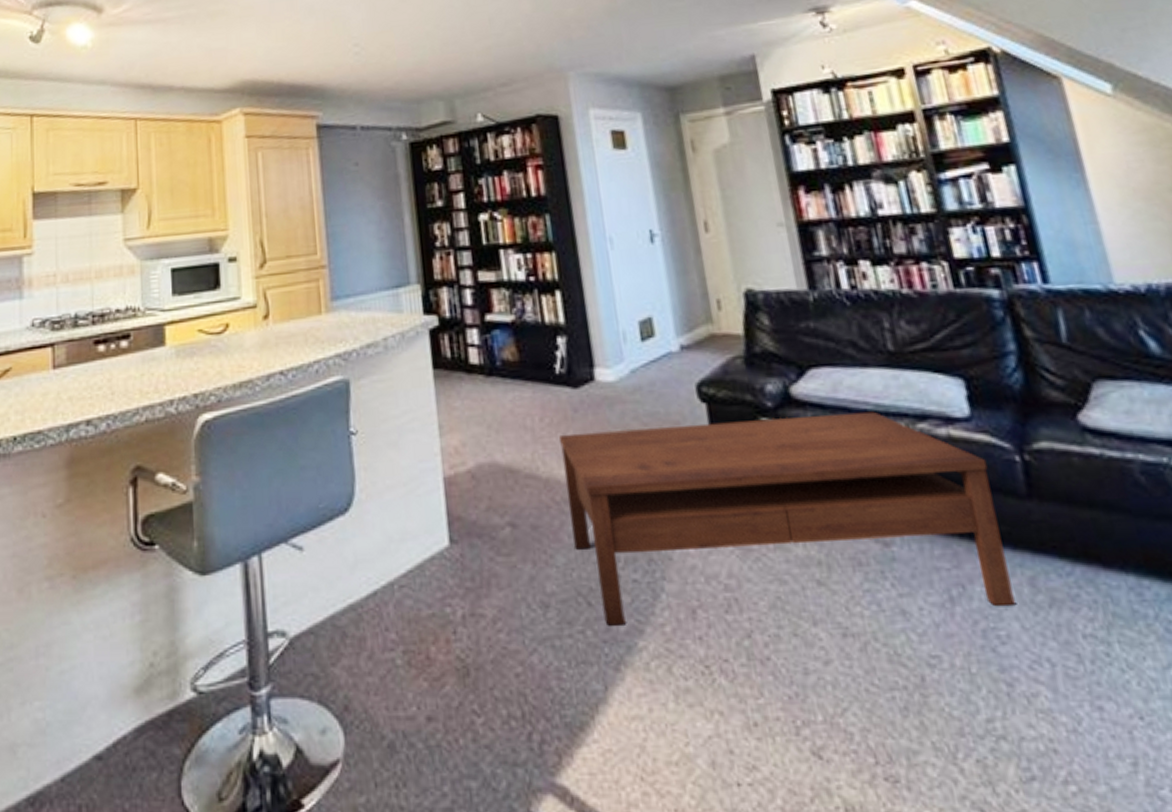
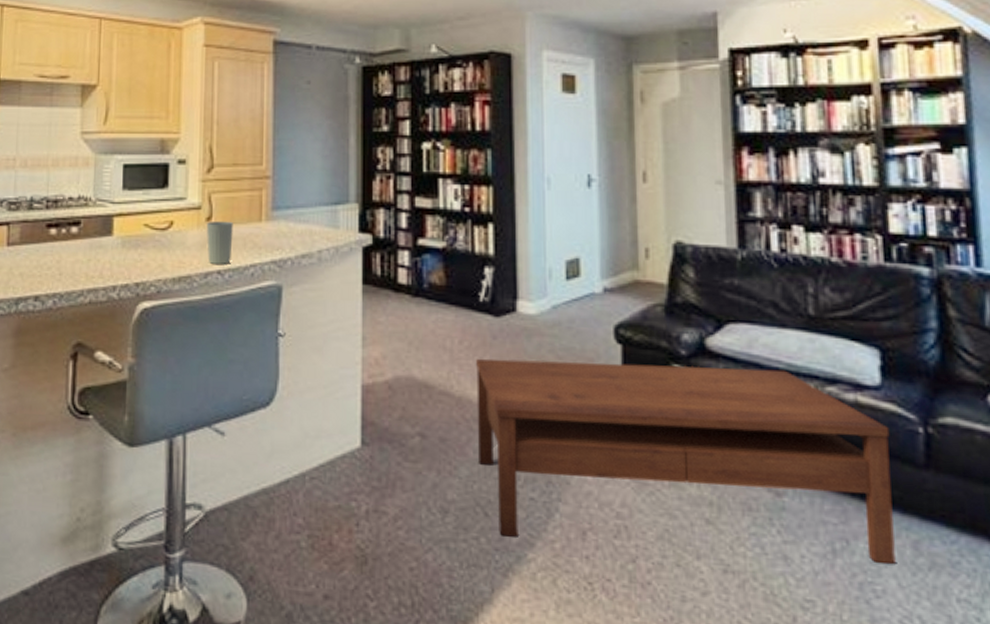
cup: none [263,317,293,365] -> present [206,221,233,264]

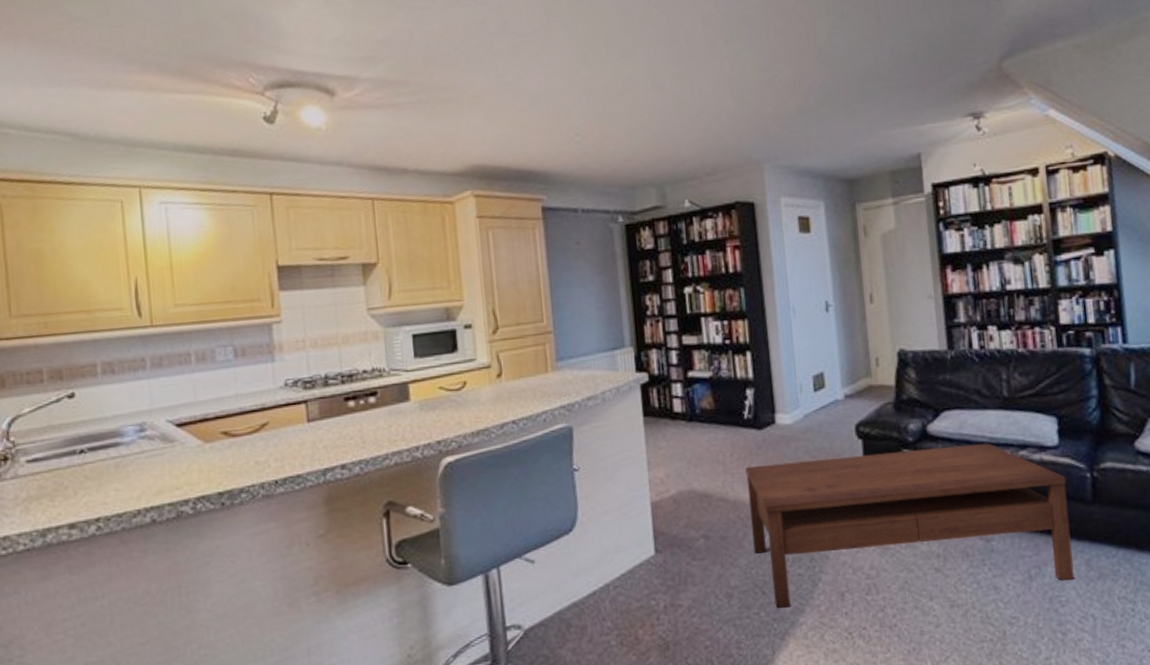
cup: present [206,221,233,264] -> none [497,375,524,415]

